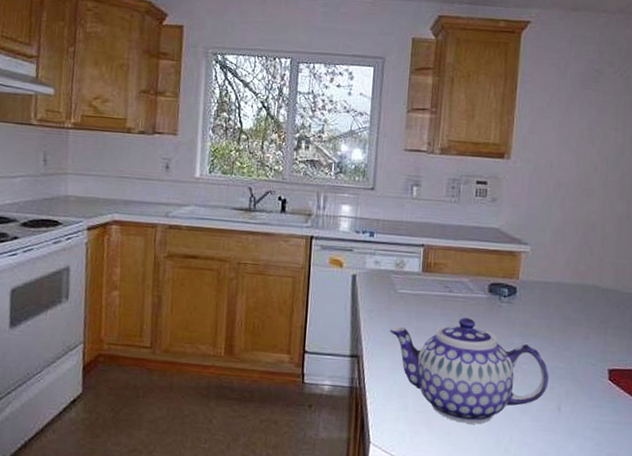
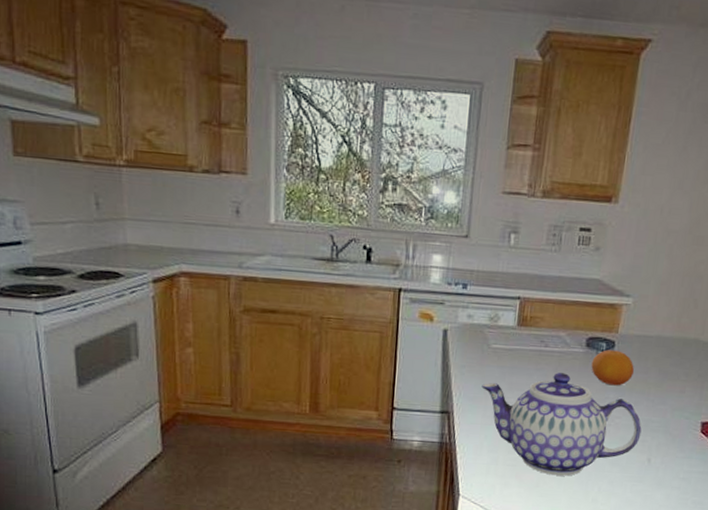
fruit: none [495,295,537,332] -> present [591,350,634,386]

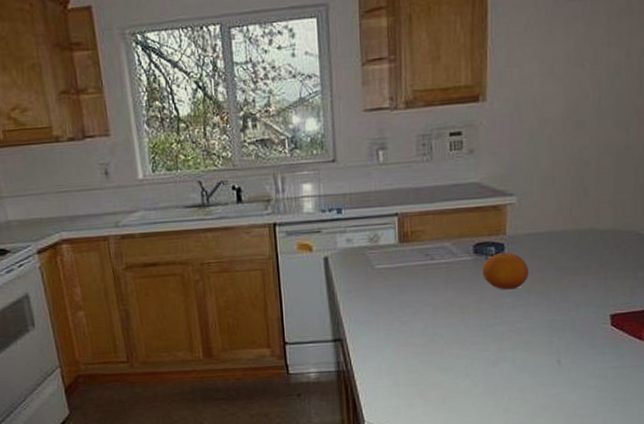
teapot: present [482,373,642,476] -> none [371,284,546,390]

